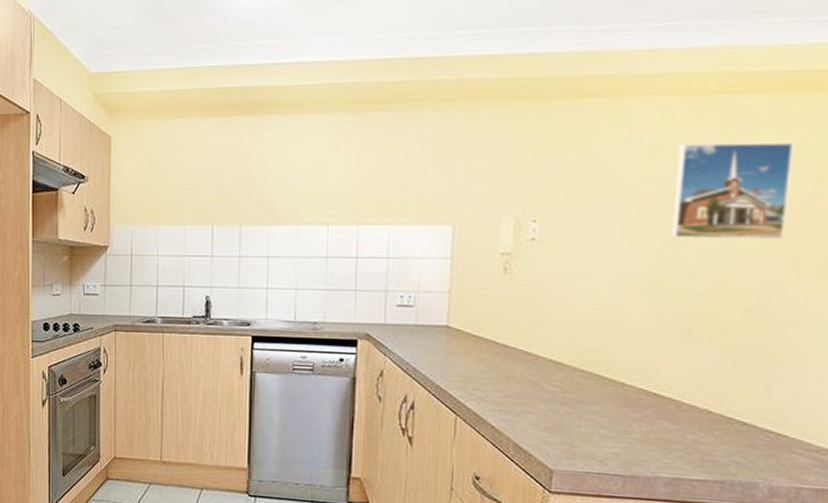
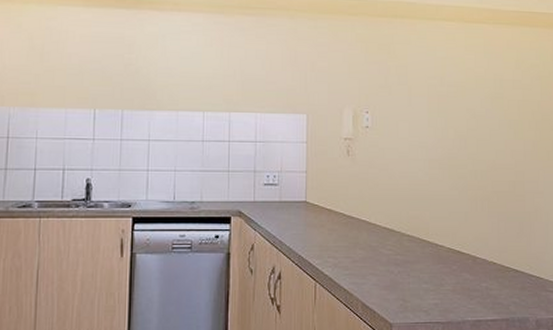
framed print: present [671,141,793,240] -> none [459,57,527,130]

